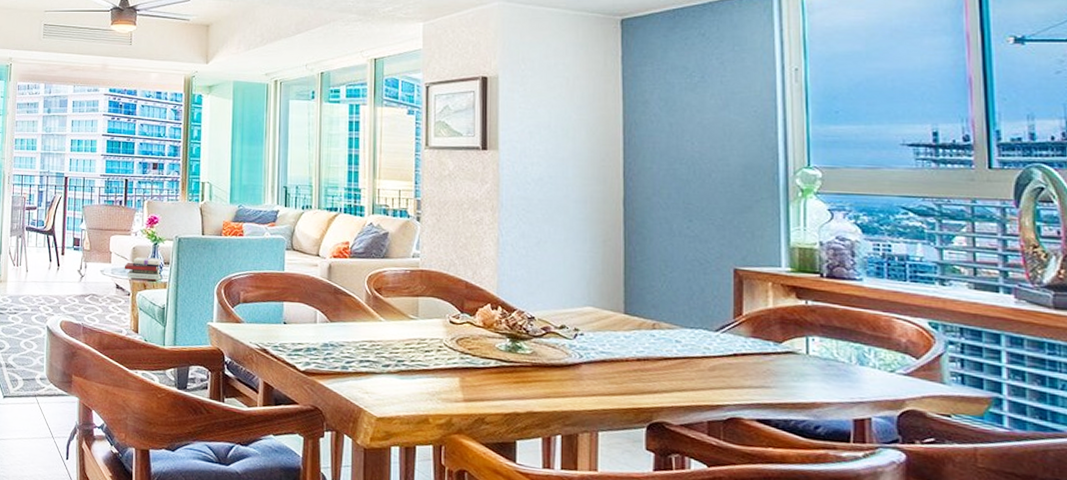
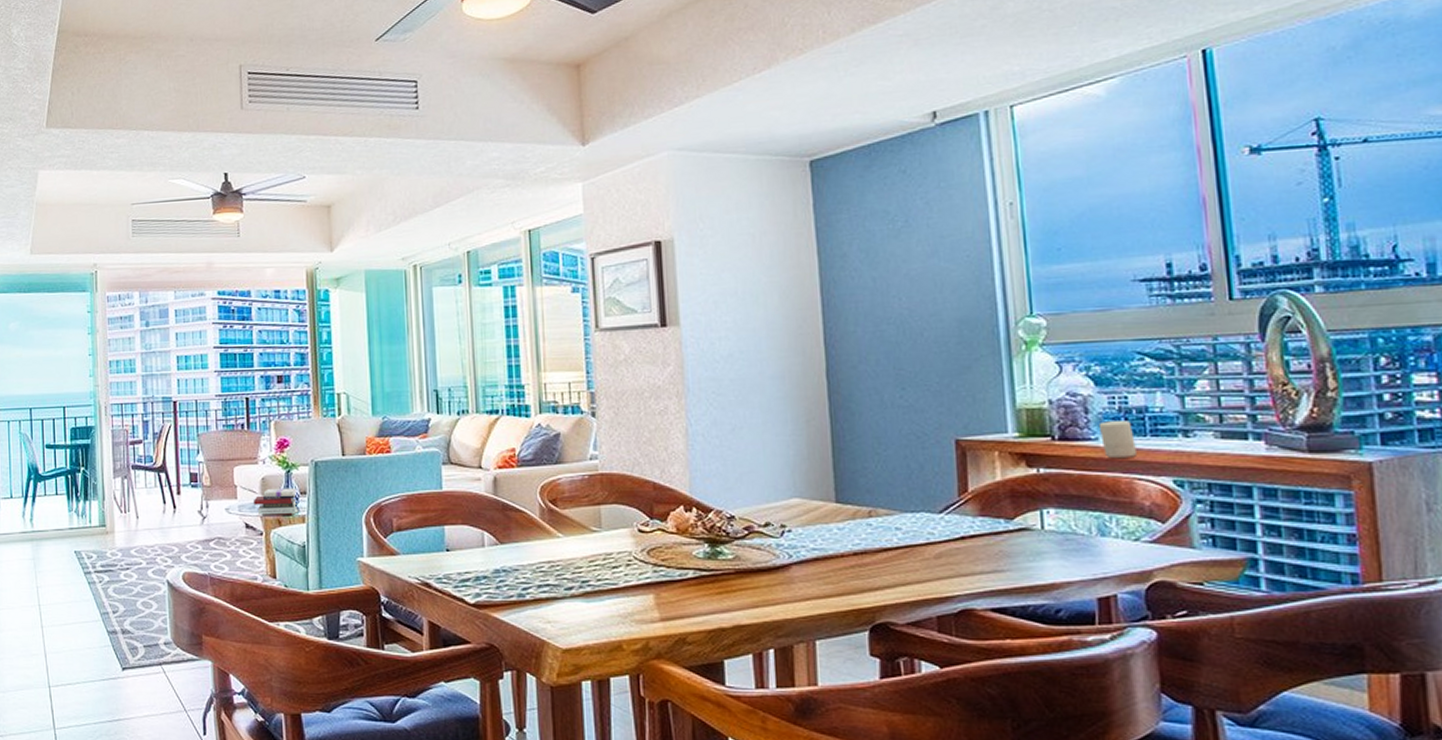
candle: none [863,265,898,299] -> present [1098,421,1138,459]

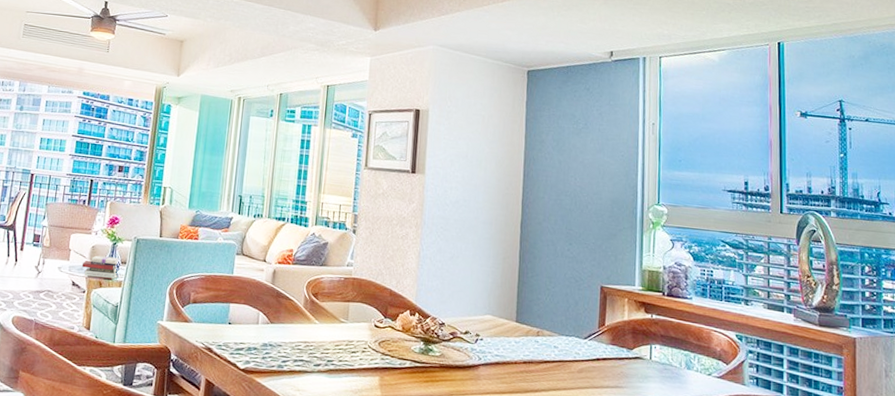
candle: present [1098,421,1138,459] -> none [693,286,716,315]

